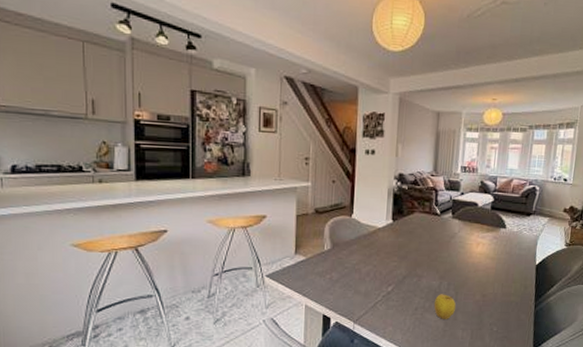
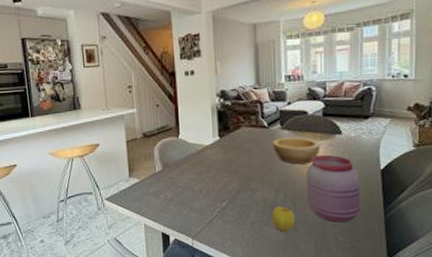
bowl: none [442,226,487,254] -> present [272,137,321,165]
jar: none [468,246,518,313] -> present [306,154,360,223]

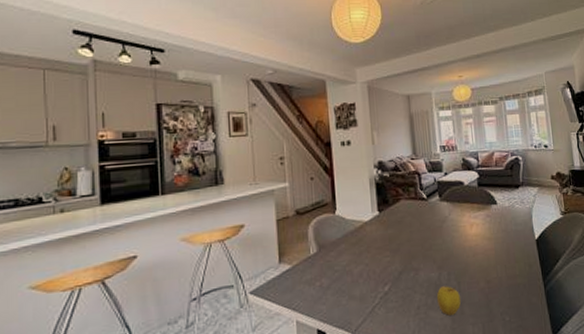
bowl: present [272,137,321,165] -> none [432,209,479,238]
jar: present [306,154,360,223] -> none [467,226,522,300]

